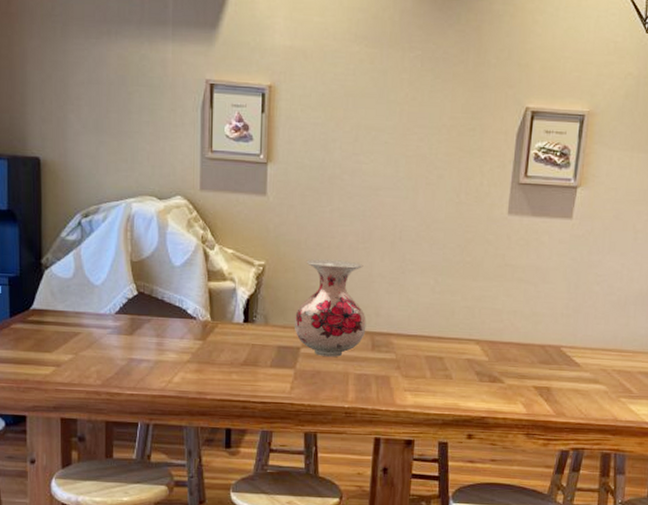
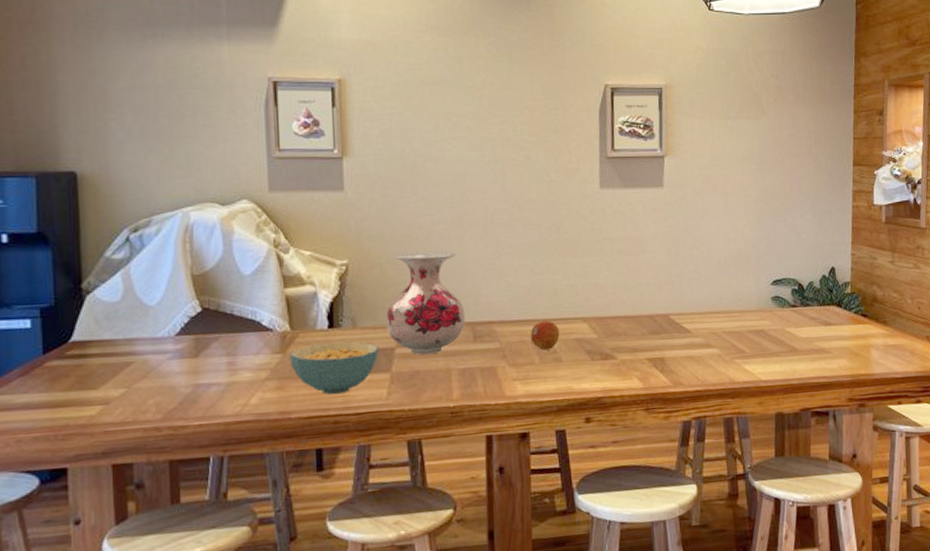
cereal bowl: none [209,335,287,383] -> present [290,341,379,395]
fruit: none [424,338,453,367] -> present [530,320,560,350]

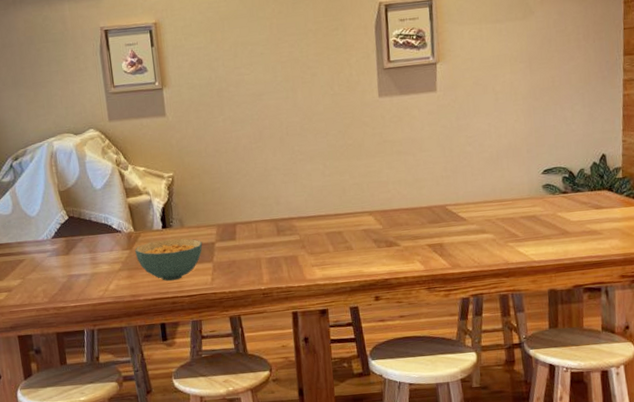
vase: present [385,250,466,355] -> none [205,160,270,247]
fruit: present [530,320,560,350] -> none [324,215,350,241]

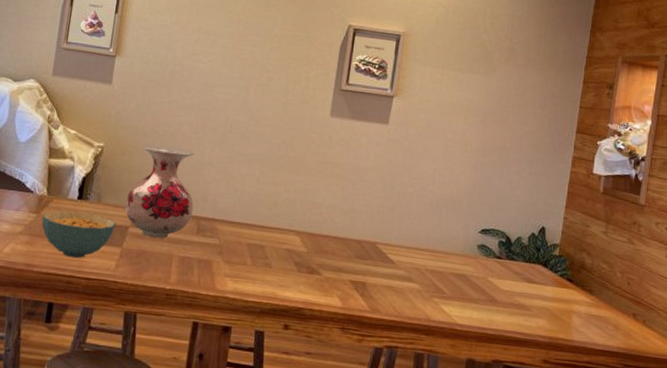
vase: none [205,160,270,247] -> present [125,144,195,238]

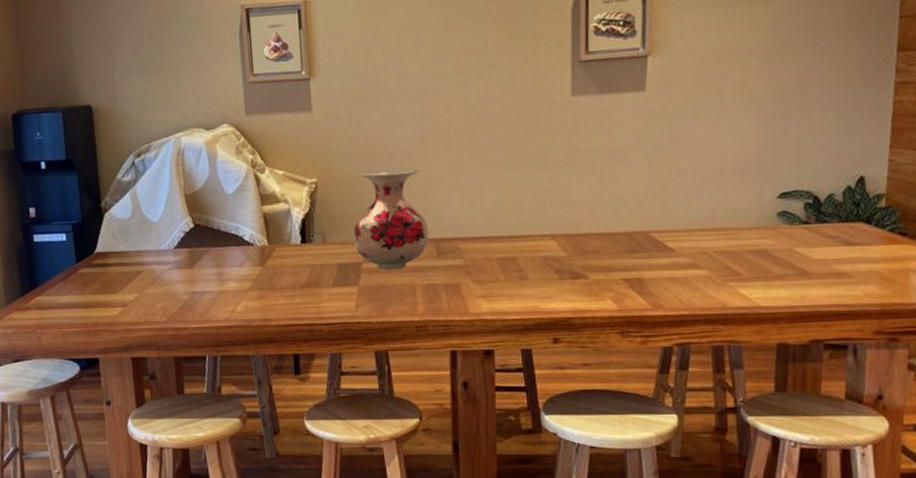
cereal bowl: present [41,211,116,258] -> none [268,256,348,306]

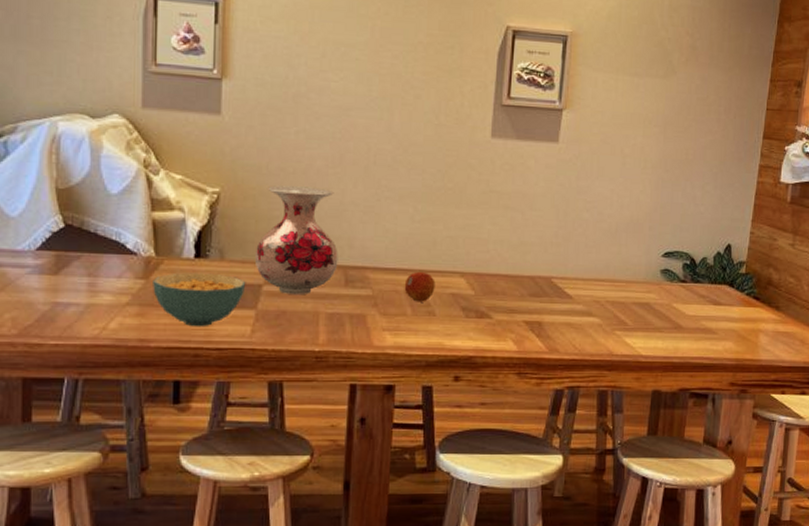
cereal bowl: none [268,256,348,306] -> present [153,272,246,327]
fruit: none [495,237,526,268] -> present [404,271,436,302]

